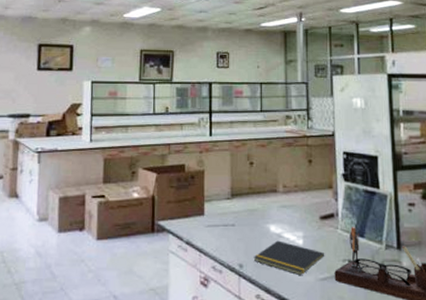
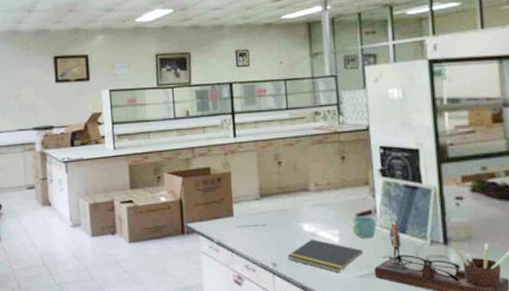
mug: none [316,219,338,241] -> present [352,216,377,238]

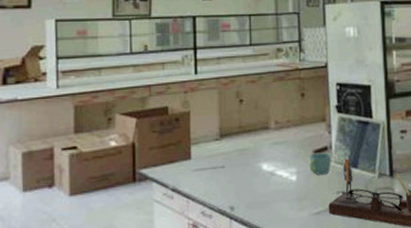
notepad: present [287,239,364,273] -> none [245,178,319,213]

